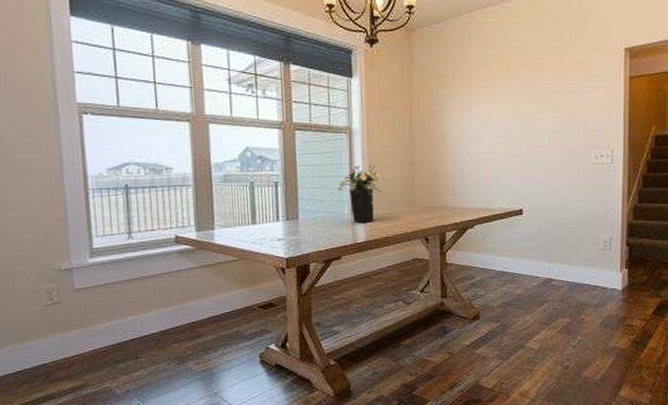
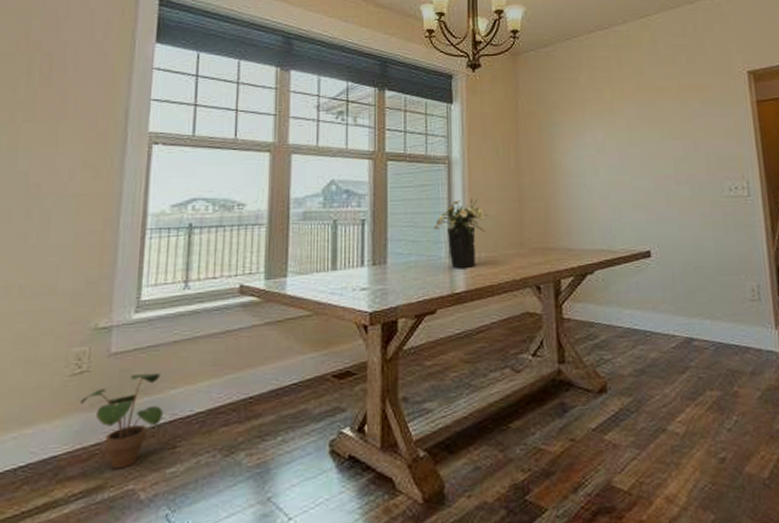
potted plant: none [57,304,125,374] -> present [80,373,163,470]

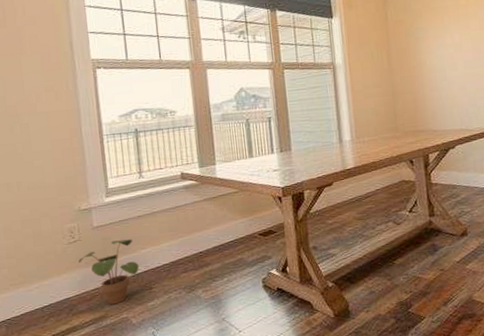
flower arrangement: present [433,198,489,269] -> none [325,95,369,151]

